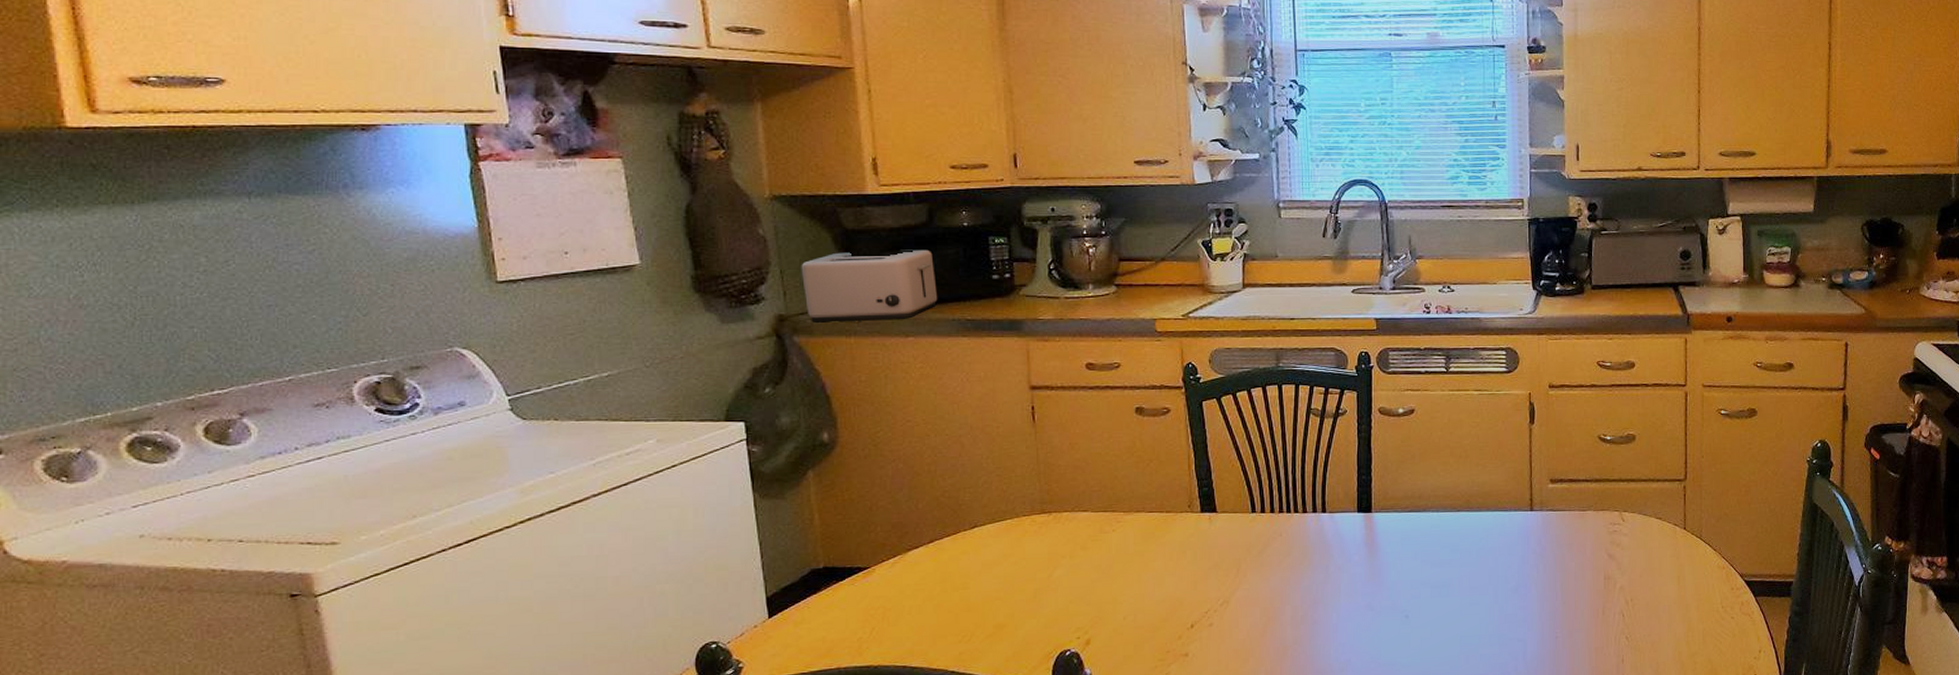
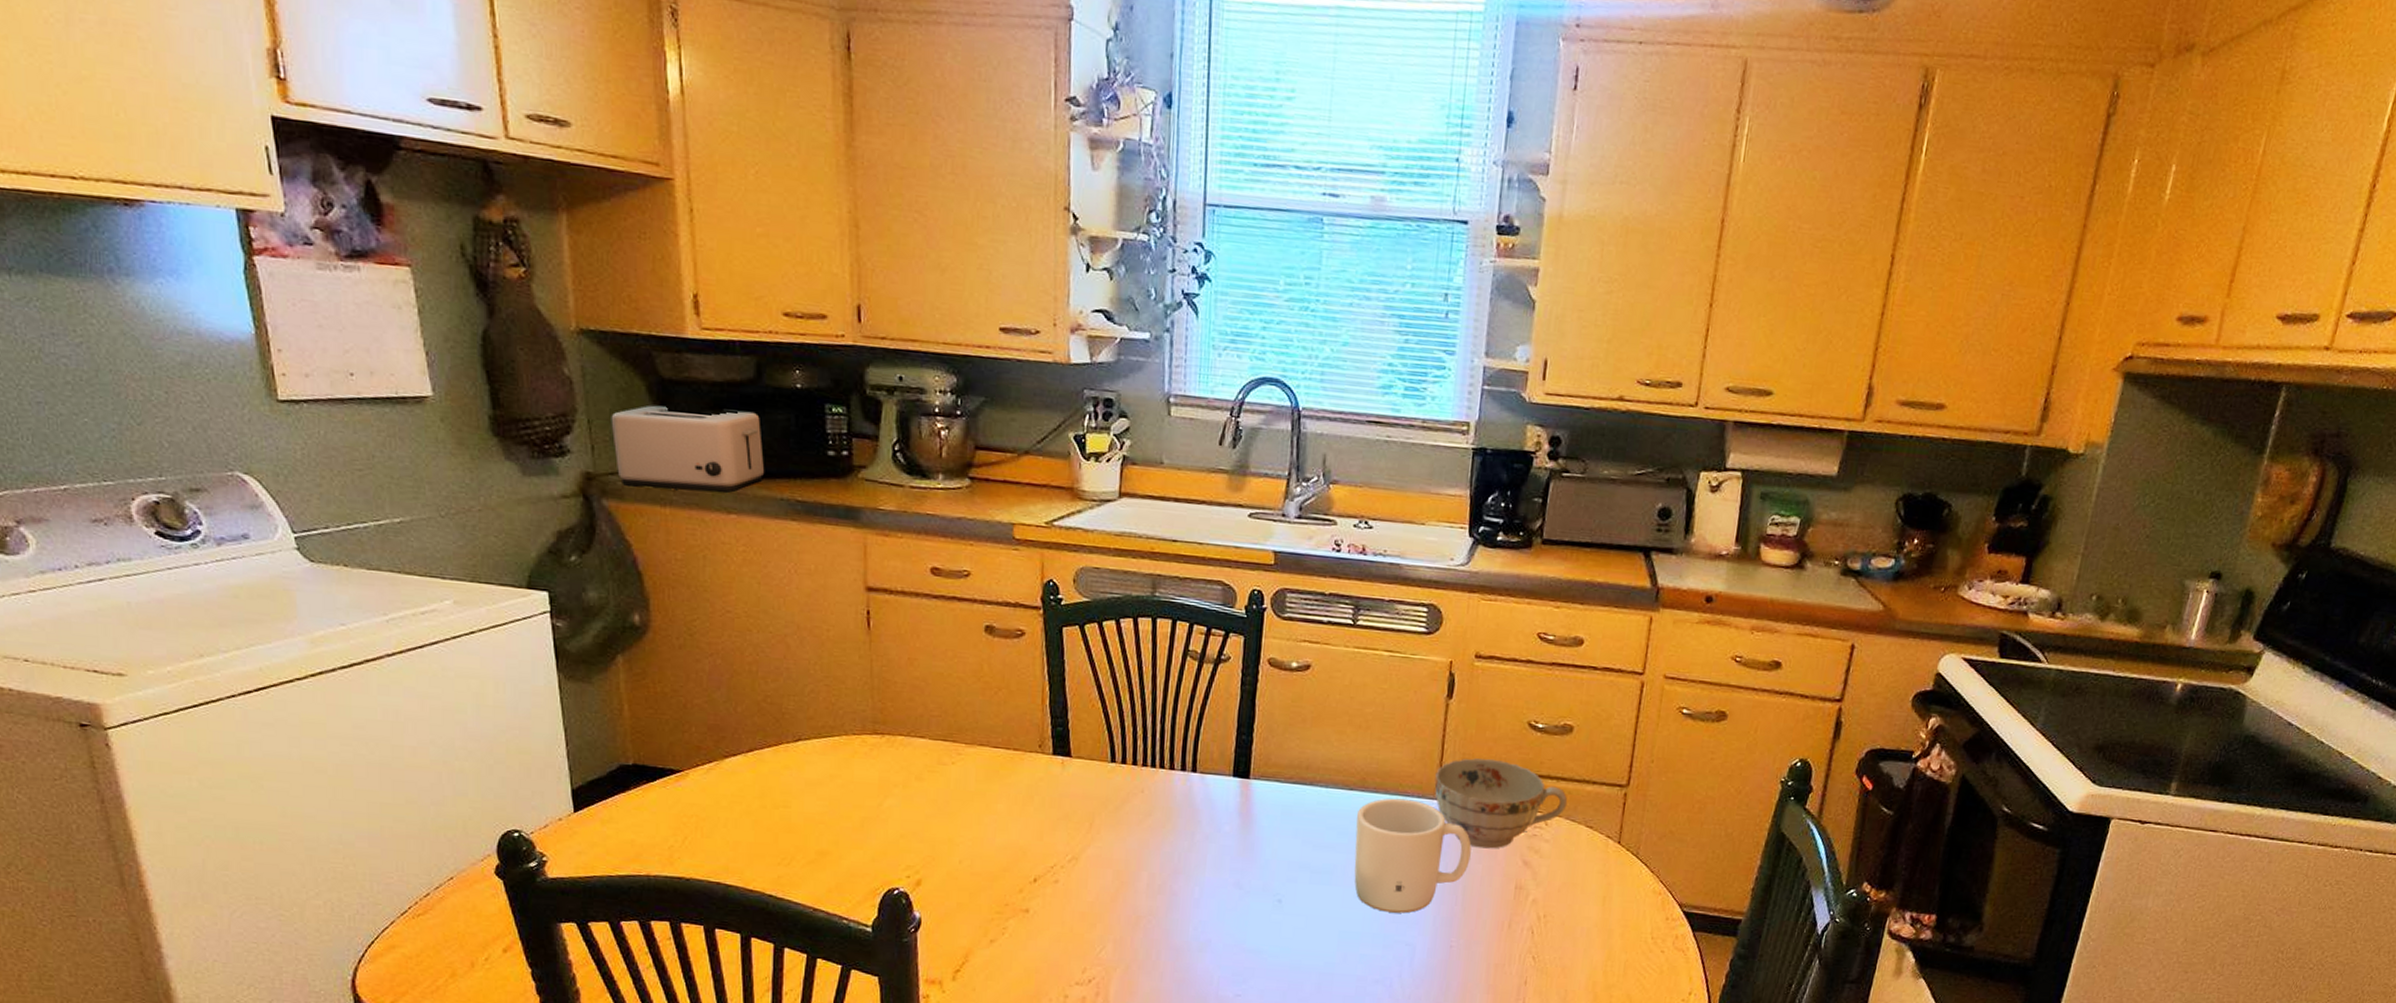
mug: none [1466,513,1564,614] -> present [1354,798,1472,914]
teacup: none [1527,471,1639,548] -> present [1434,758,1568,849]

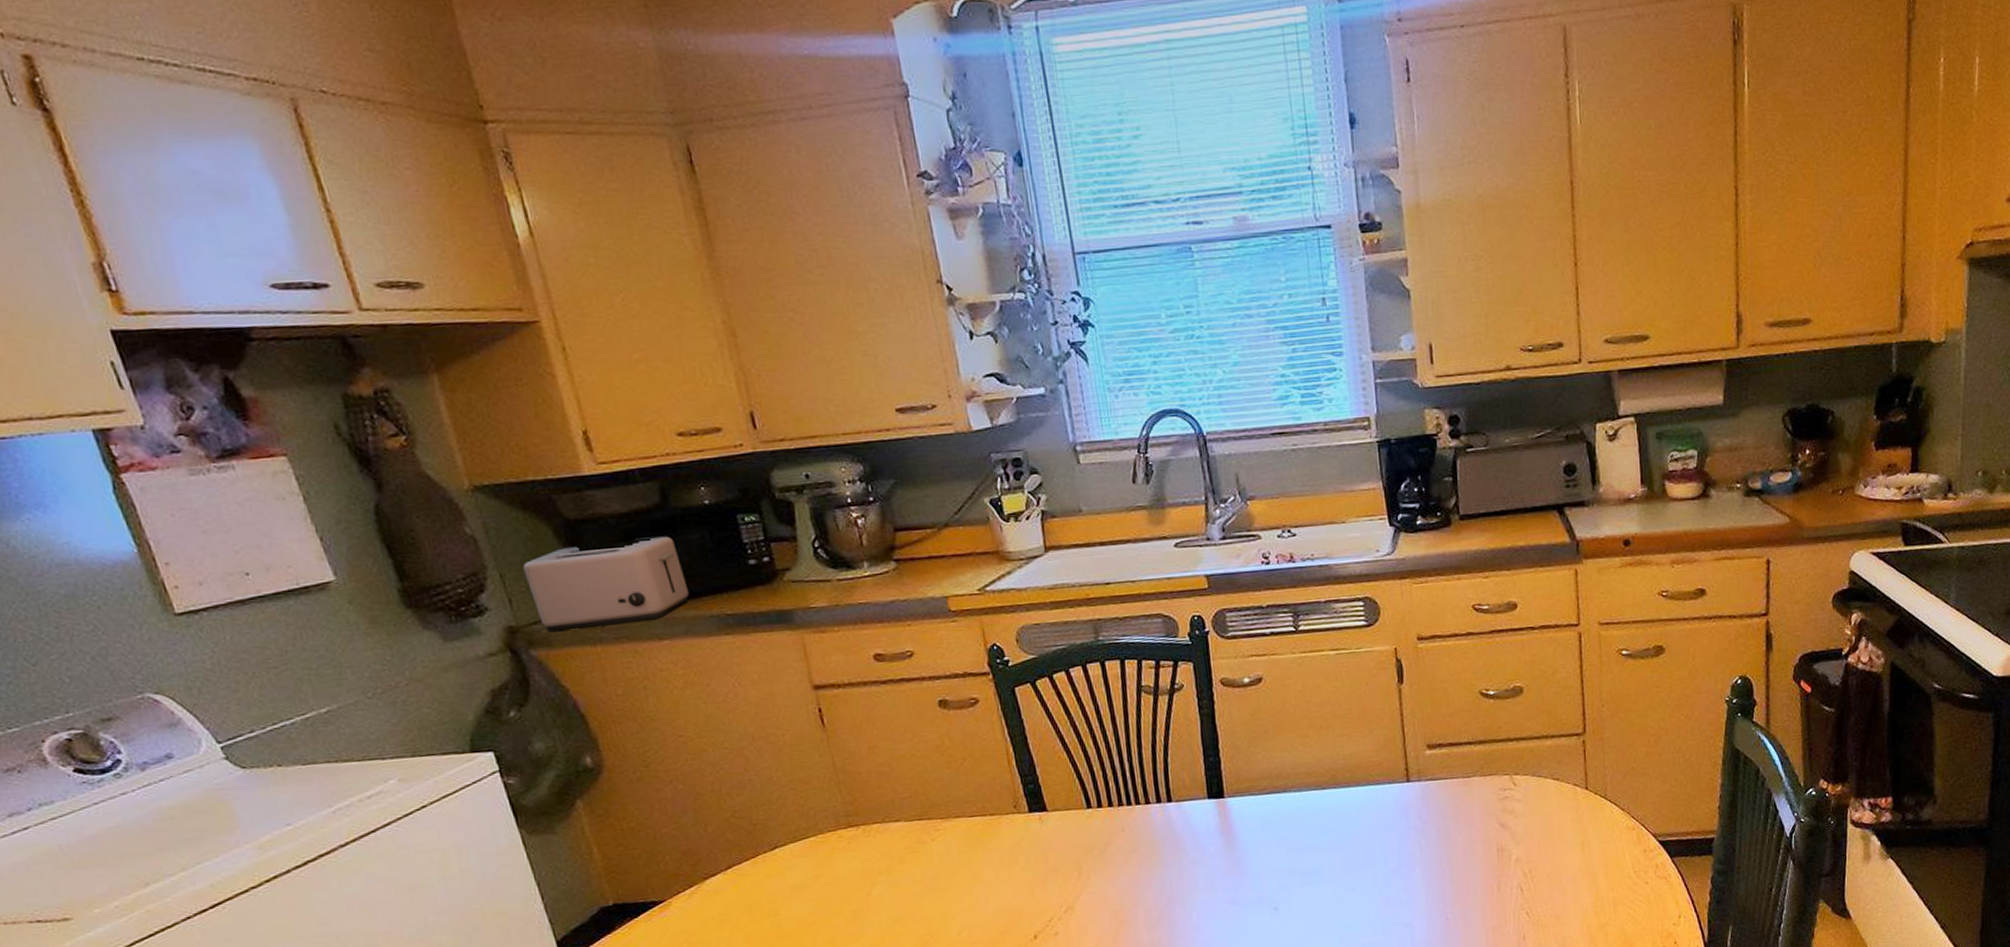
mug: present [1354,798,1472,914] -> none [1334,786,1450,899]
teacup: present [1434,758,1568,849] -> none [1401,732,1531,820]

